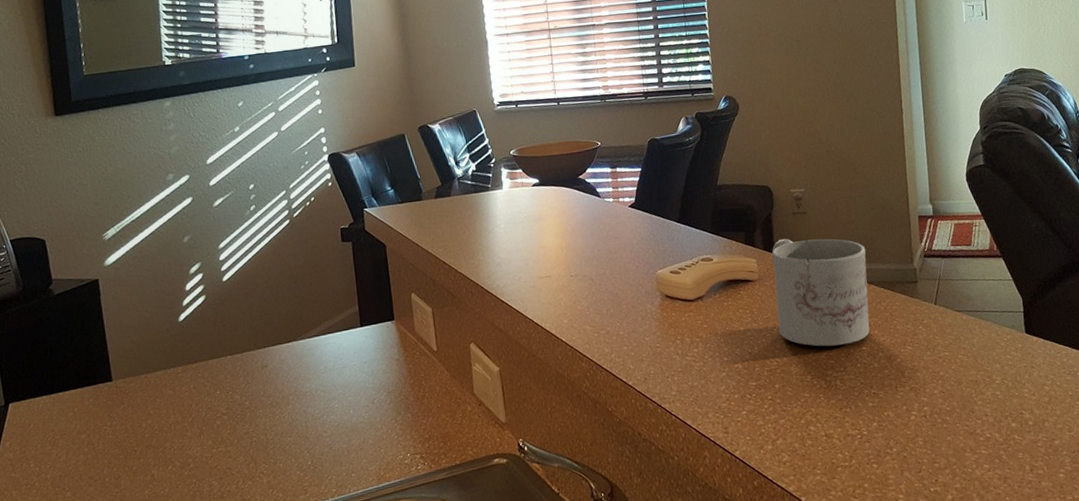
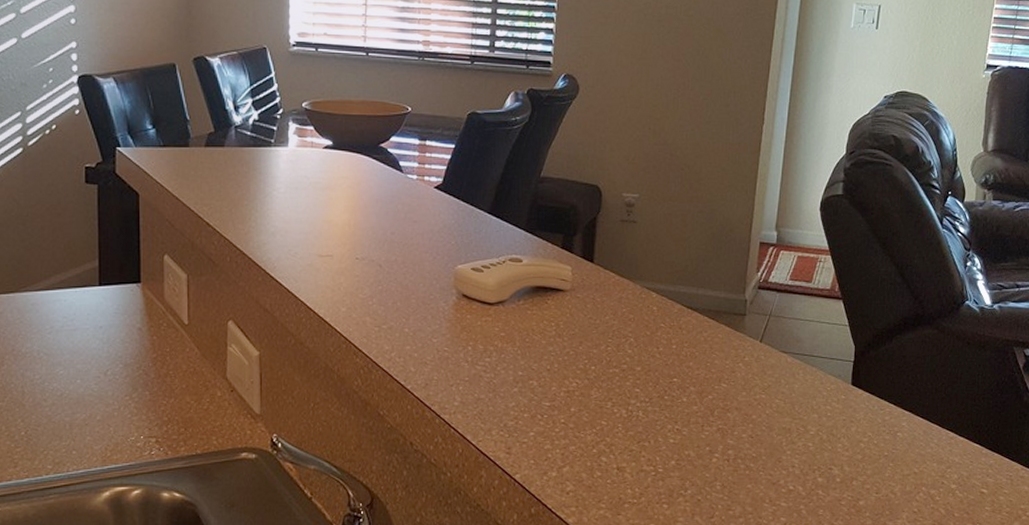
mug: present [771,238,870,347] -> none [585,247,696,374]

